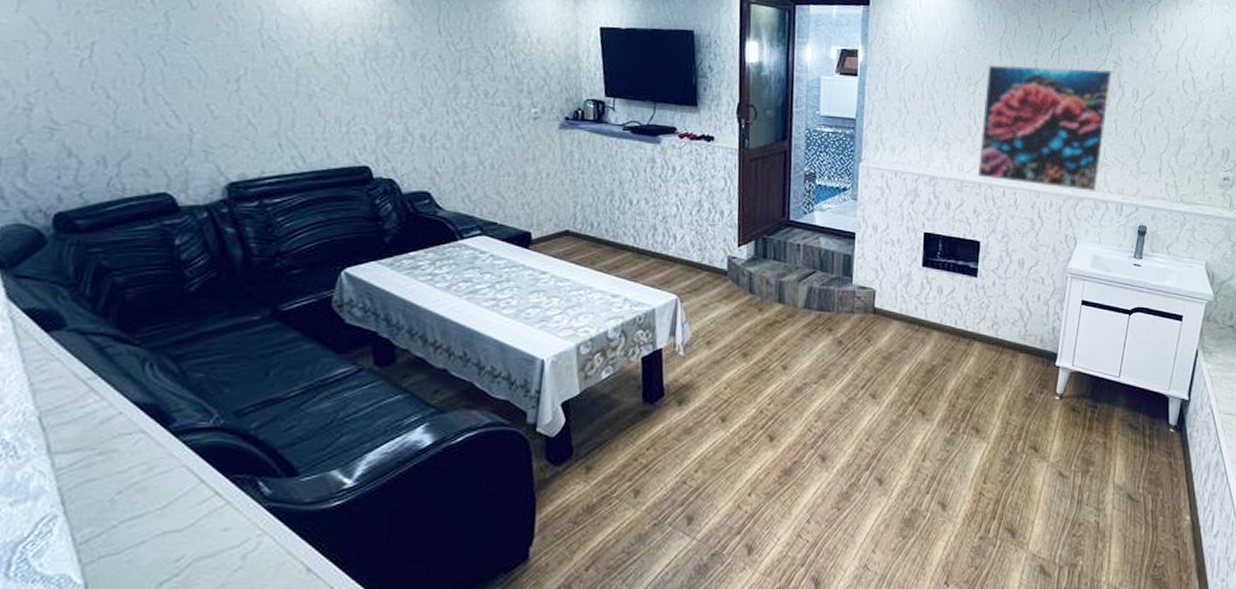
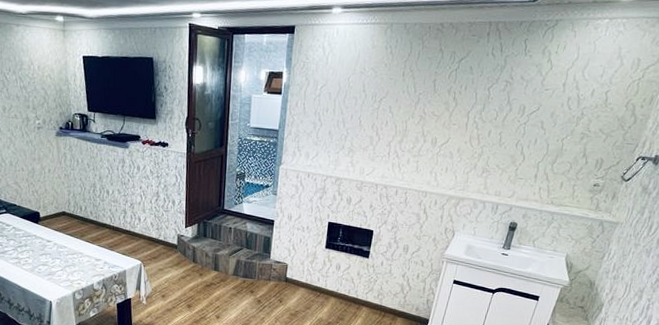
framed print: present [977,64,1111,192] -> none [375,84,502,194]

